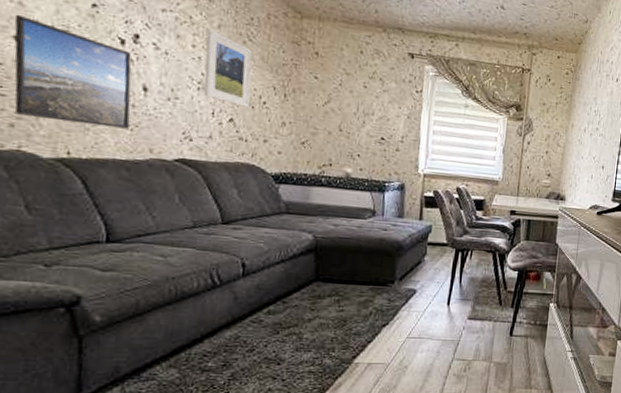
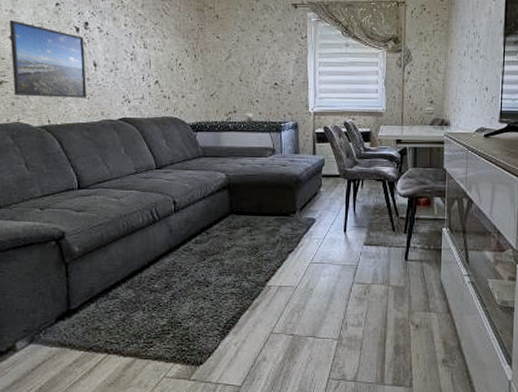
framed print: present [204,28,253,107] -> none [133,9,169,70]

